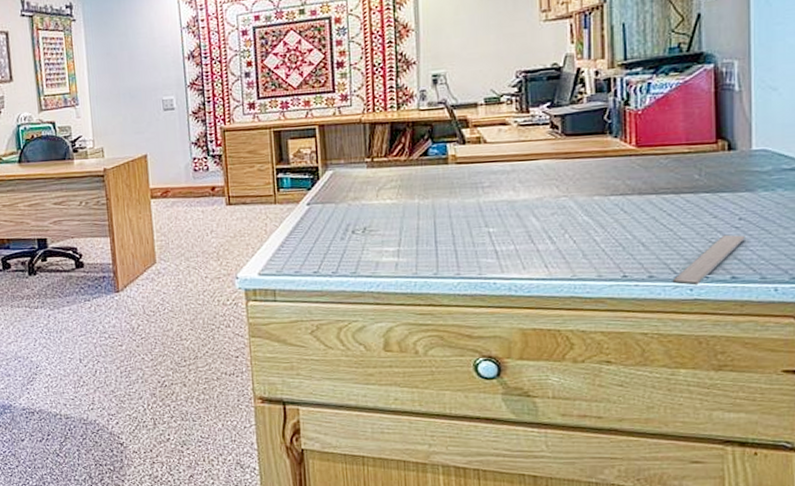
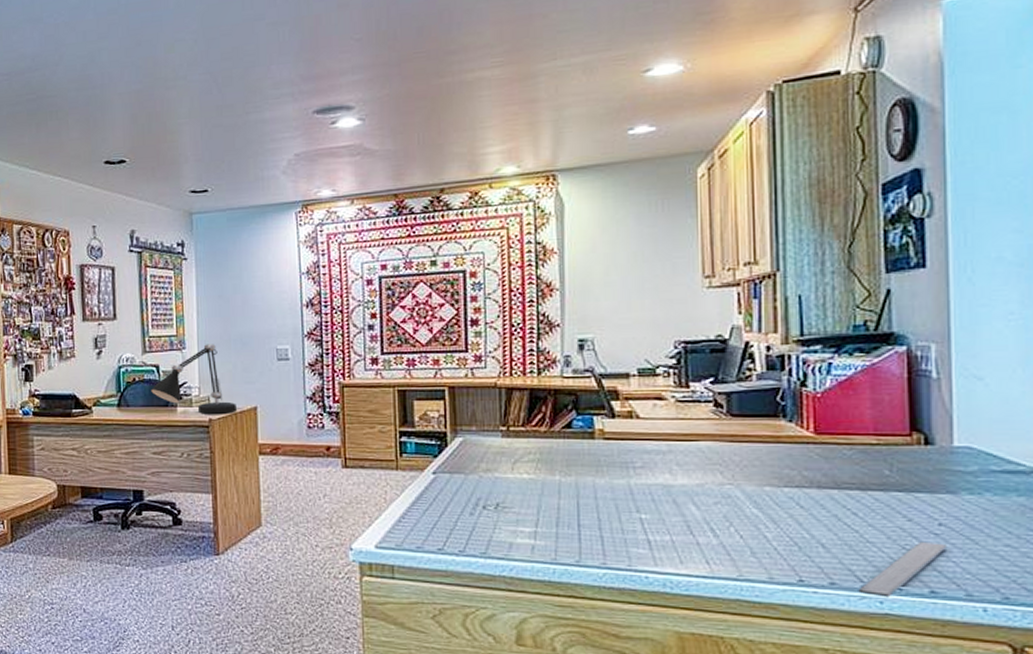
desk lamp: none [49,99,129,165] -> present [151,344,237,414]

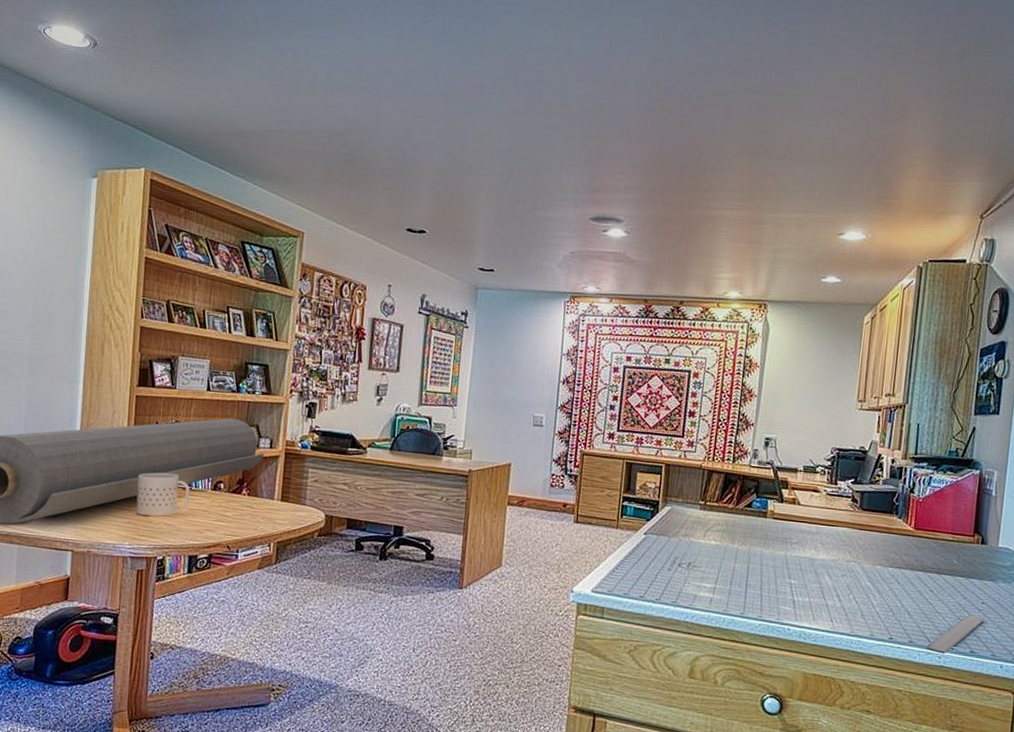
desk lamp: present [151,344,237,414] -> none [422,404,494,467]

